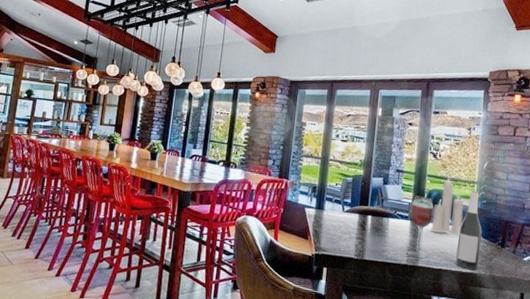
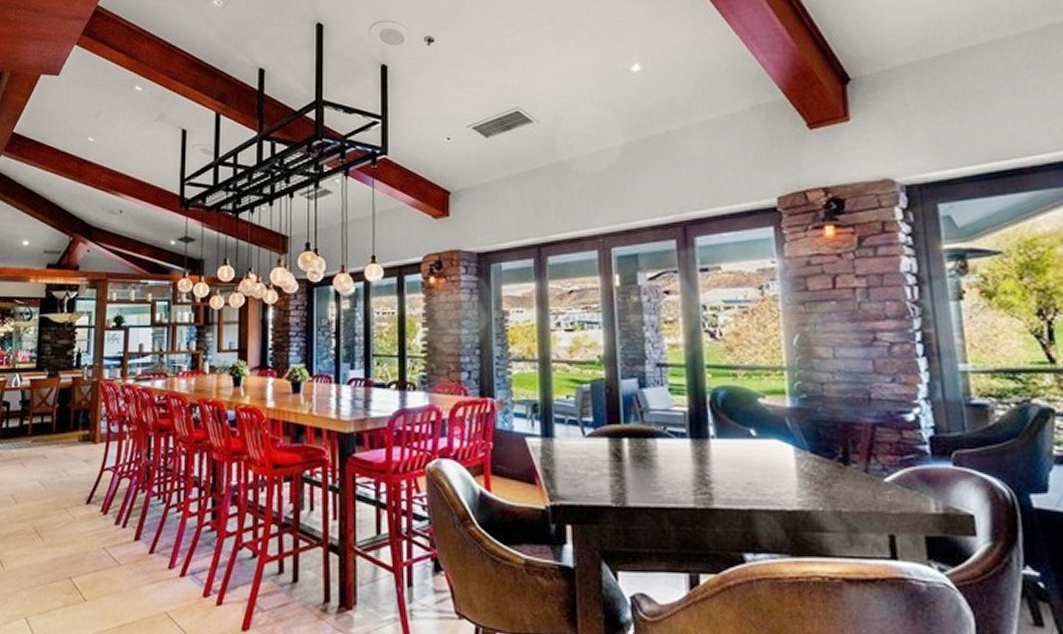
wineglass: present [406,196,435,259] -> none [687,399,727,496]
candle: present [431,175,464,237] -> none [724,362,774,456]
wine bottle: present [455,190,482,271] -> none [769,380,811,507]

